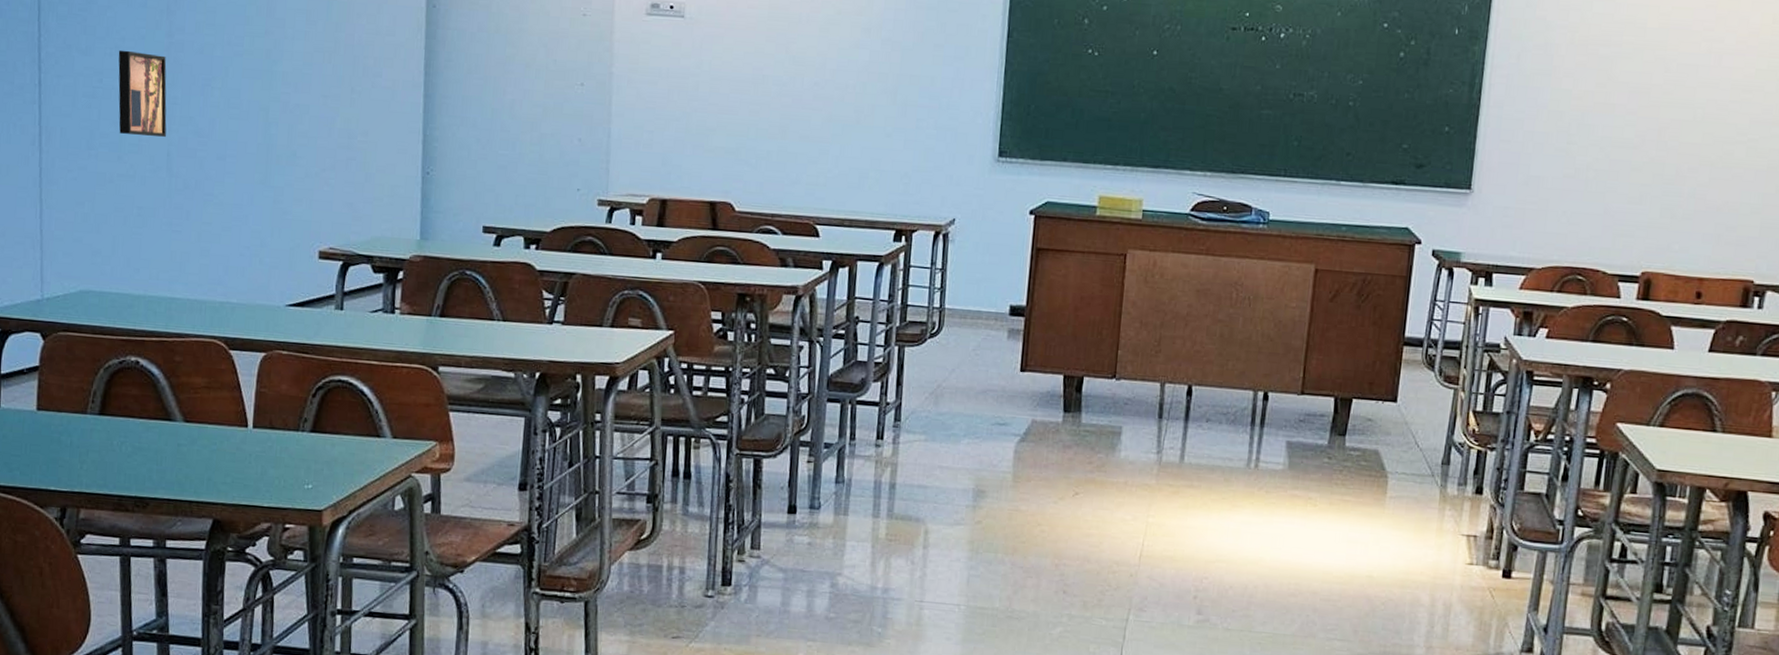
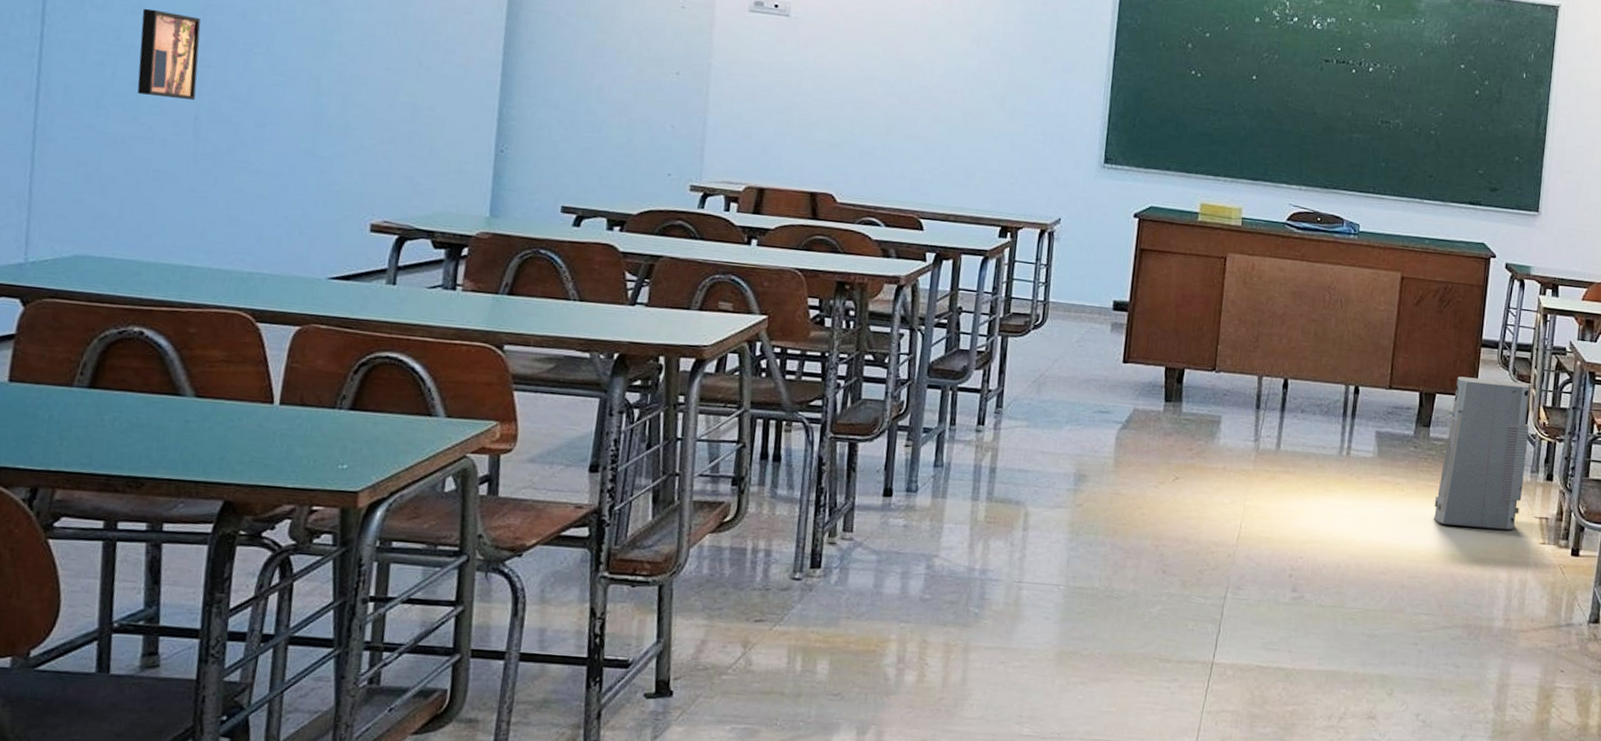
air purifier: none [1349,379,1458,549] -> present [1434,376,1530,530]

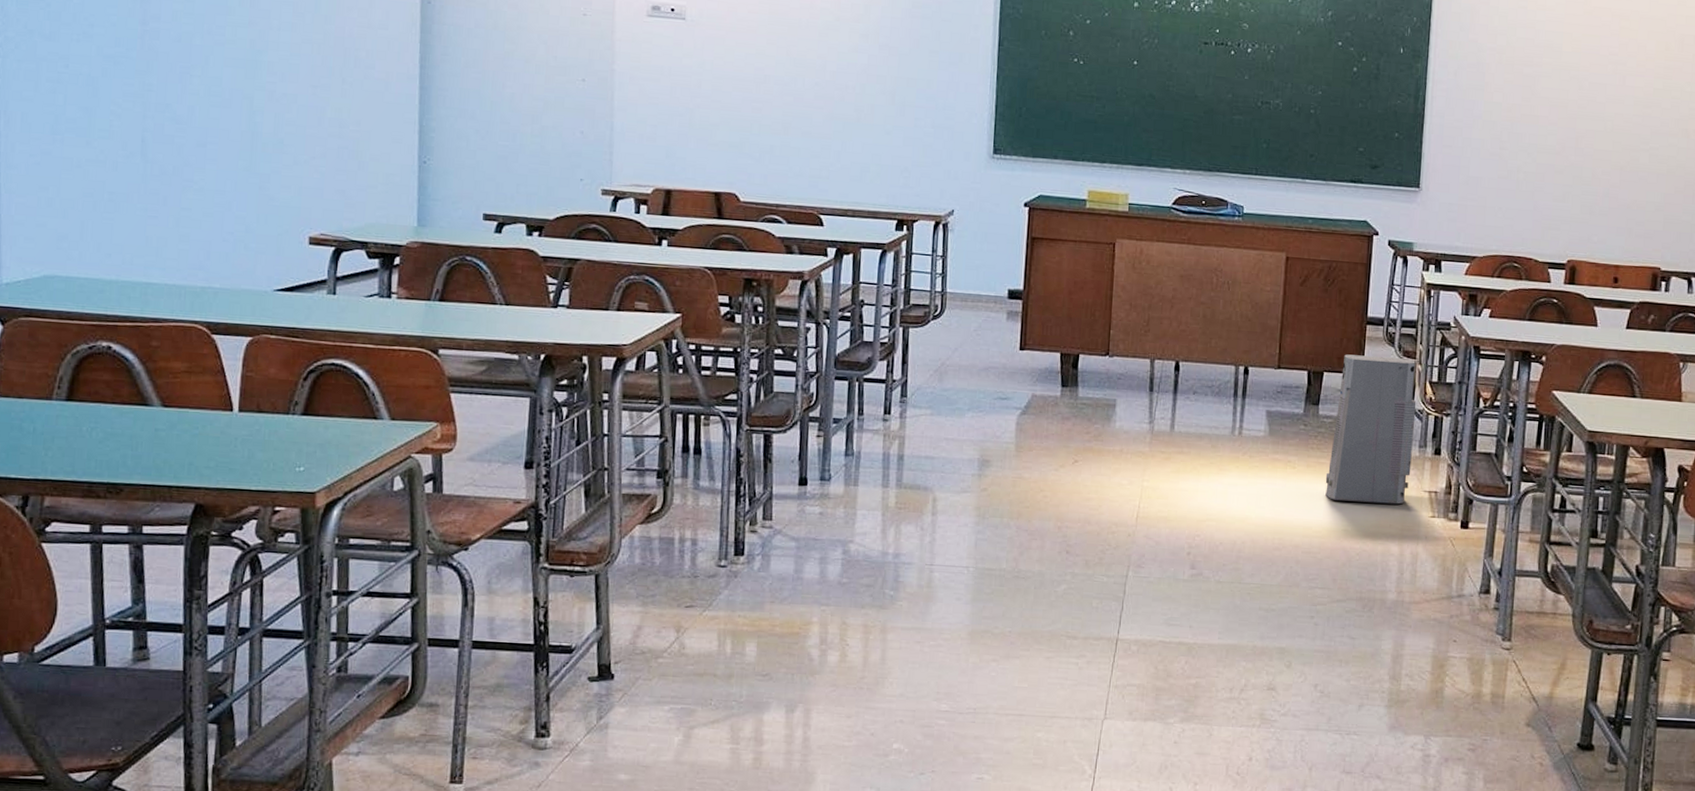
wall art: present [137,8,201,100] -> none [86,36,141,123]

